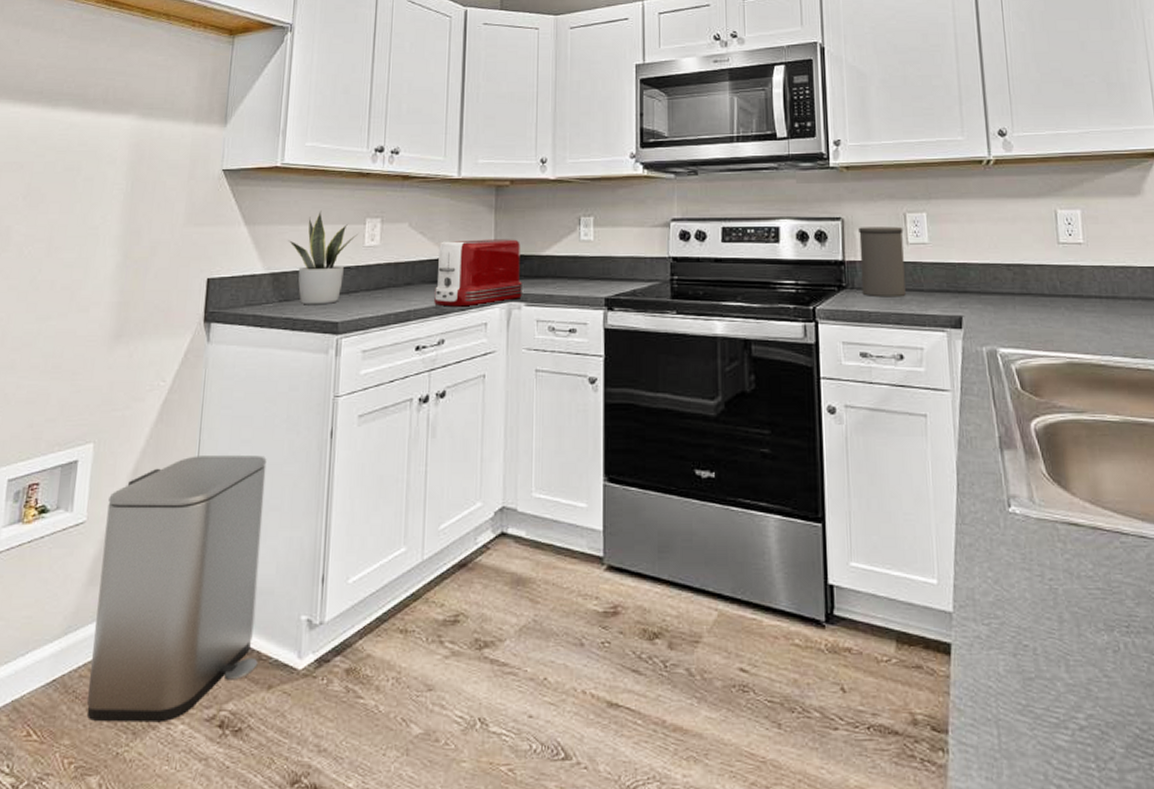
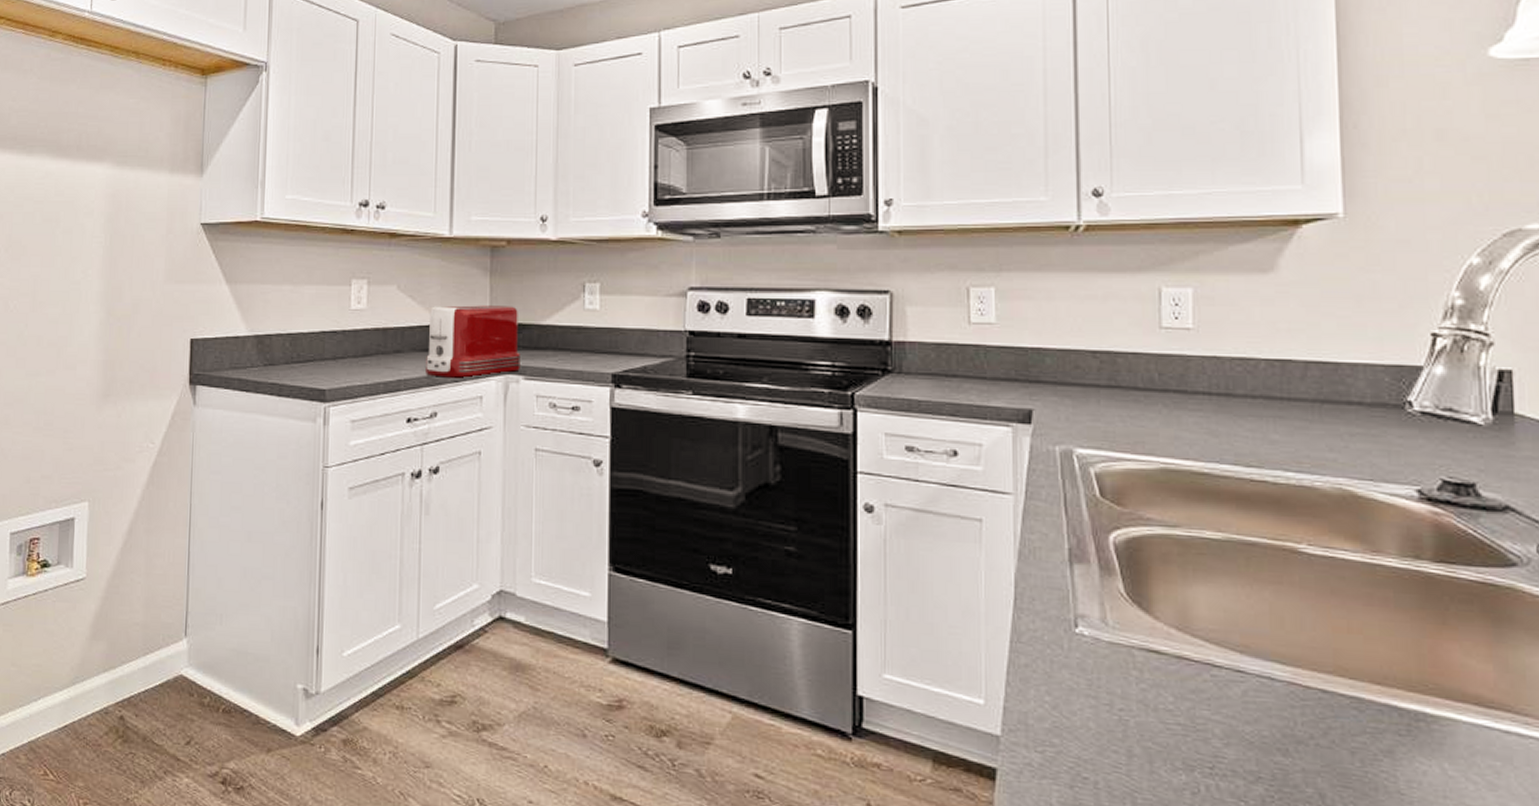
pedal bin: present [86,455,267,721] -> none [96,520,258,773]
potted plant: present [288,210,358,305] -> none [271,269,343,371]
canister: present [859,226,906,298] -> none [911,302,965,385]

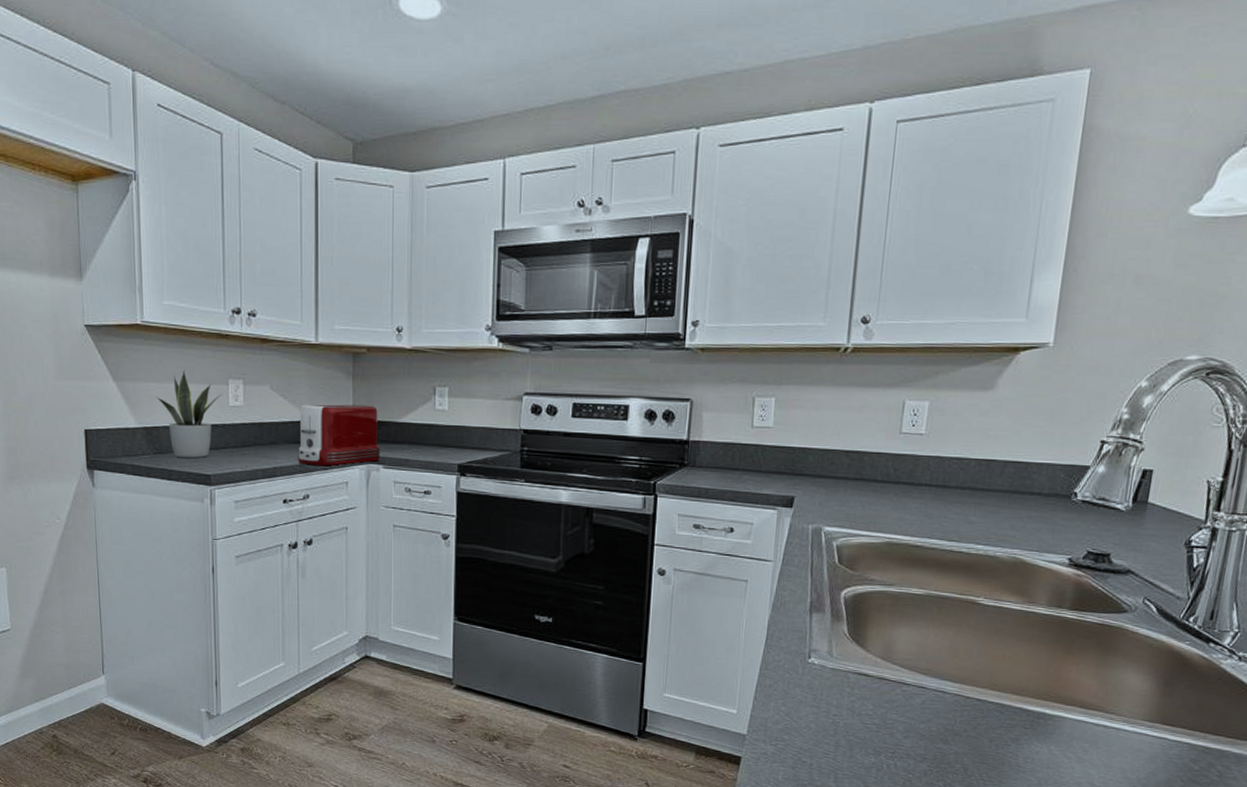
potted plant: none [271,269,343,371] -> present [156,369,222,459]

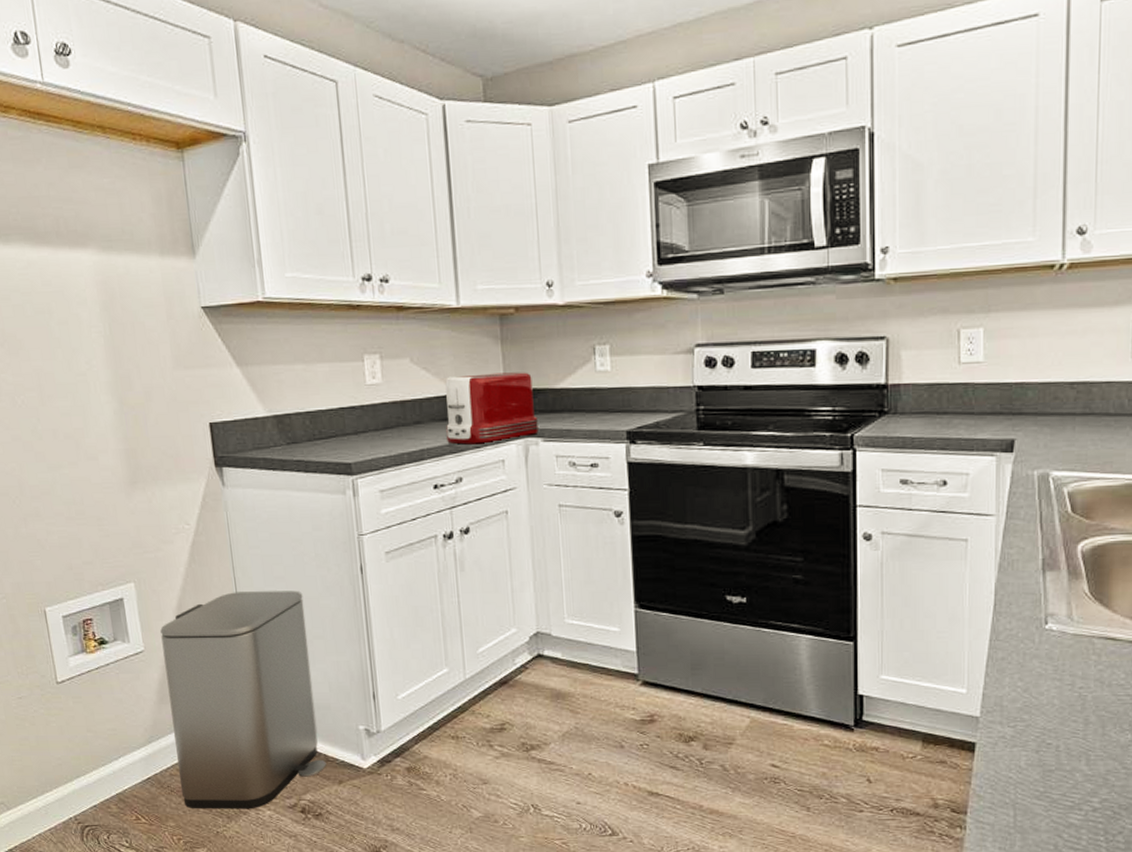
pedal bin: none [27,582,169,776] -> present [160,591,327,808]
potted plant: present [156,369,222,459] -> none [285,347,357,447]

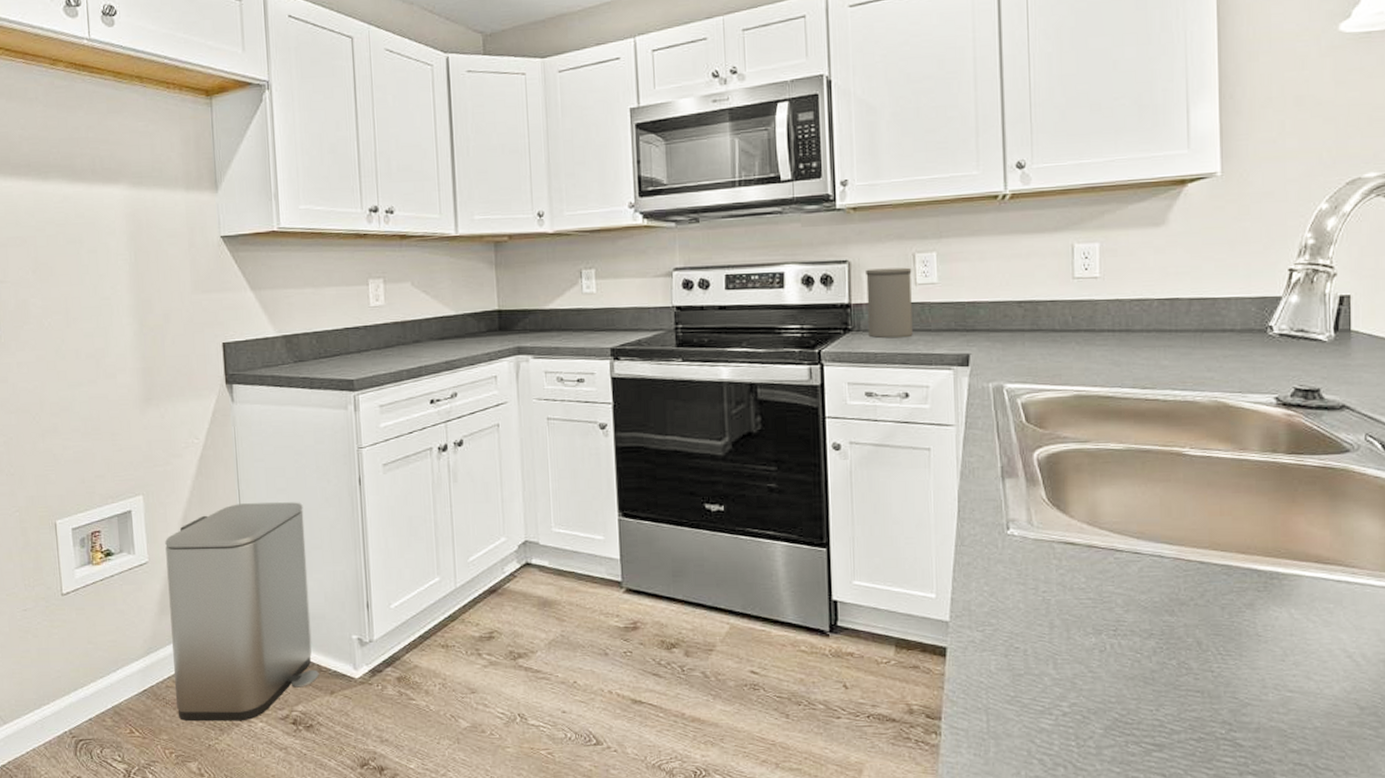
toaster: present [445,372,539,445] -> none [442,294,529,362]
canister: none [905,344,956,422] -> present [866,267,913,339]

